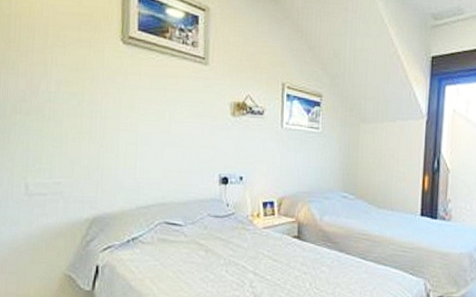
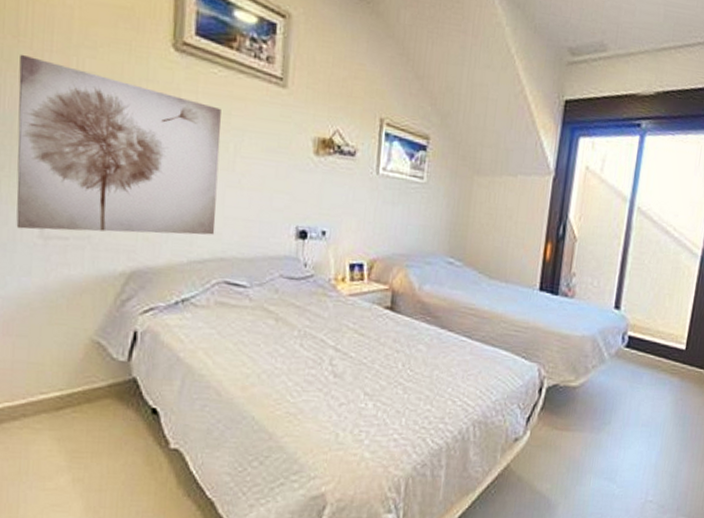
wall art: none [8,56,159,189] -> present [16,54,221,235]

